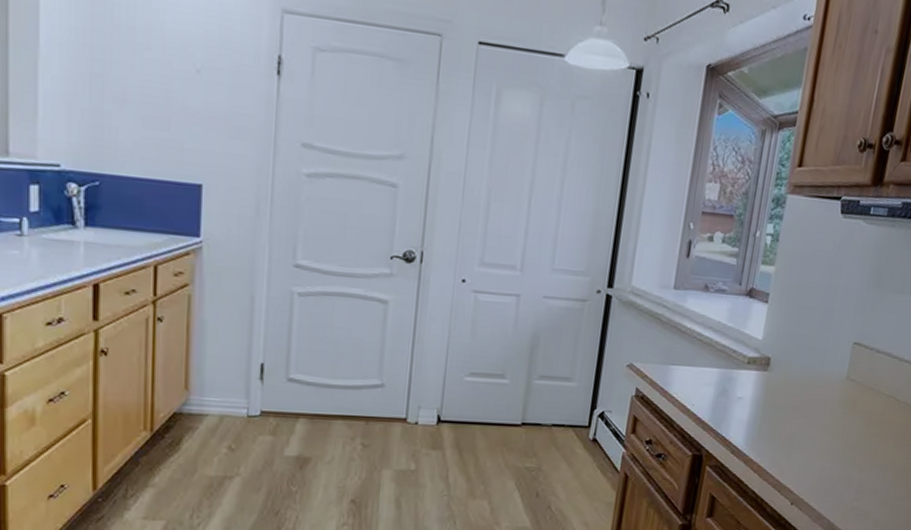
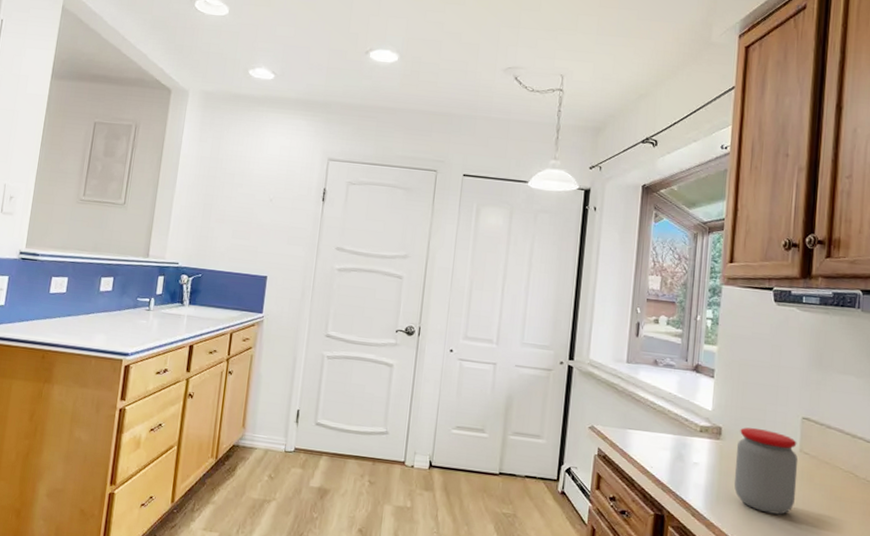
jar: none [777,356,845,445] -> present [734,427,799,515]

